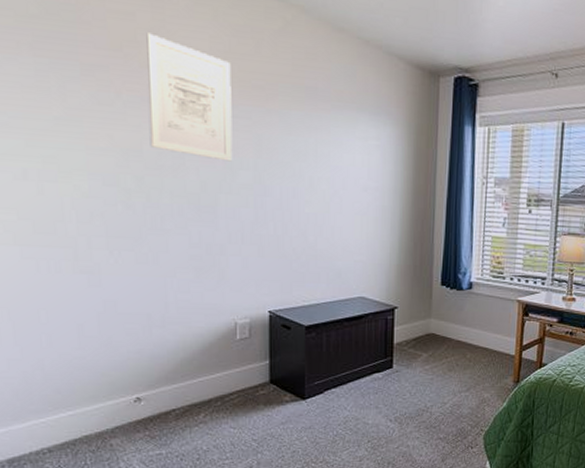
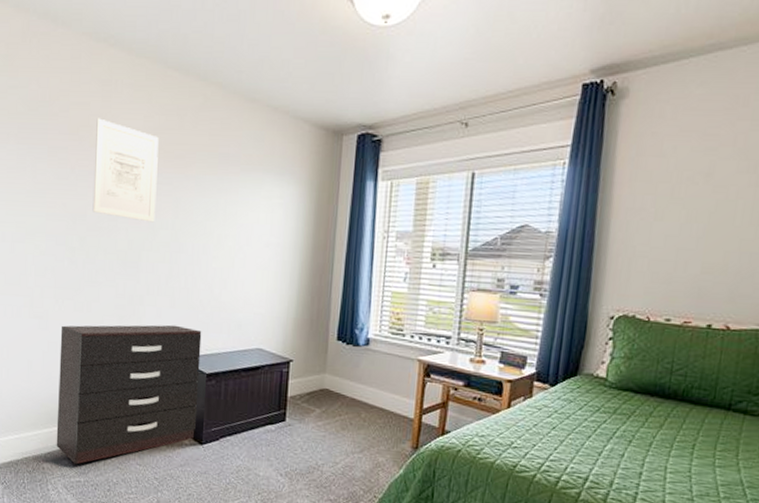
dresser: none [119,276,298,436] -> present [56,324,202,465]

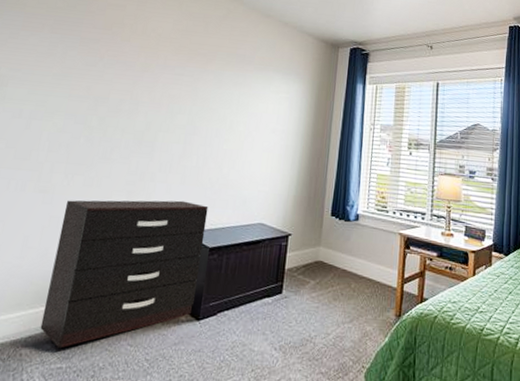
wall art: present [92,118,159,223] -> none [115,18,185,108]

